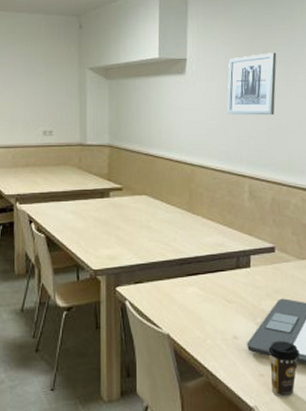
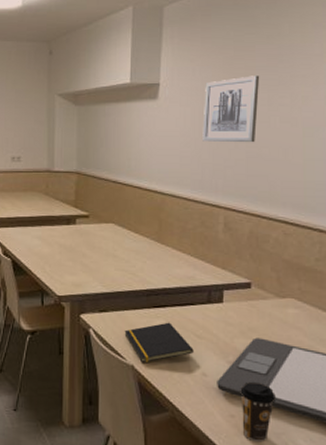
notepad: none [159,289,225,331] -> present [124,322,194,363]

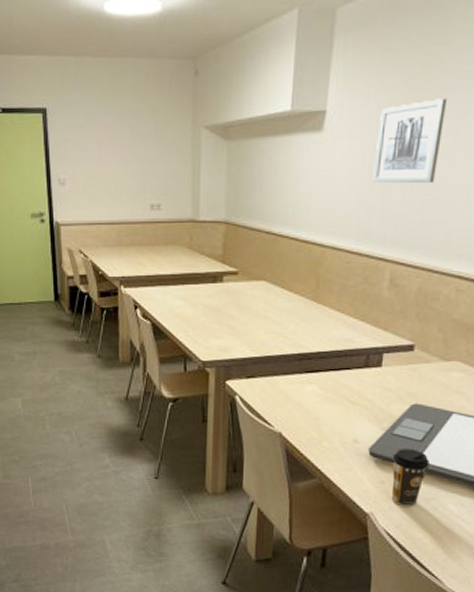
notepad: present [124,322,194,363] -> none [273,388,346,431]

